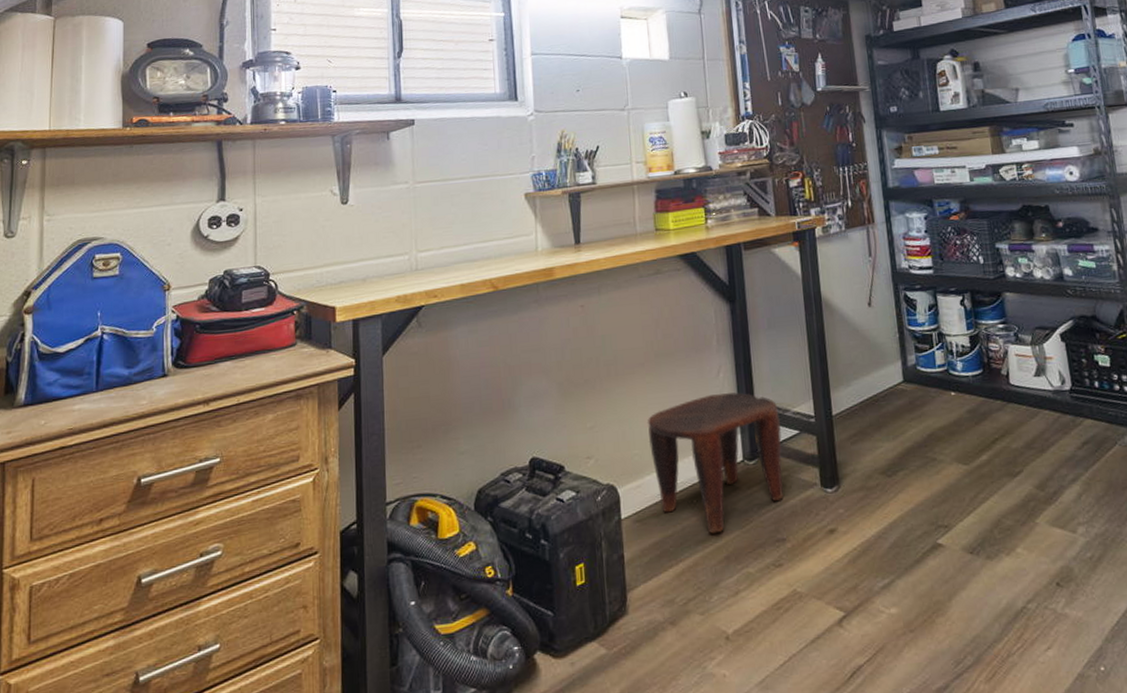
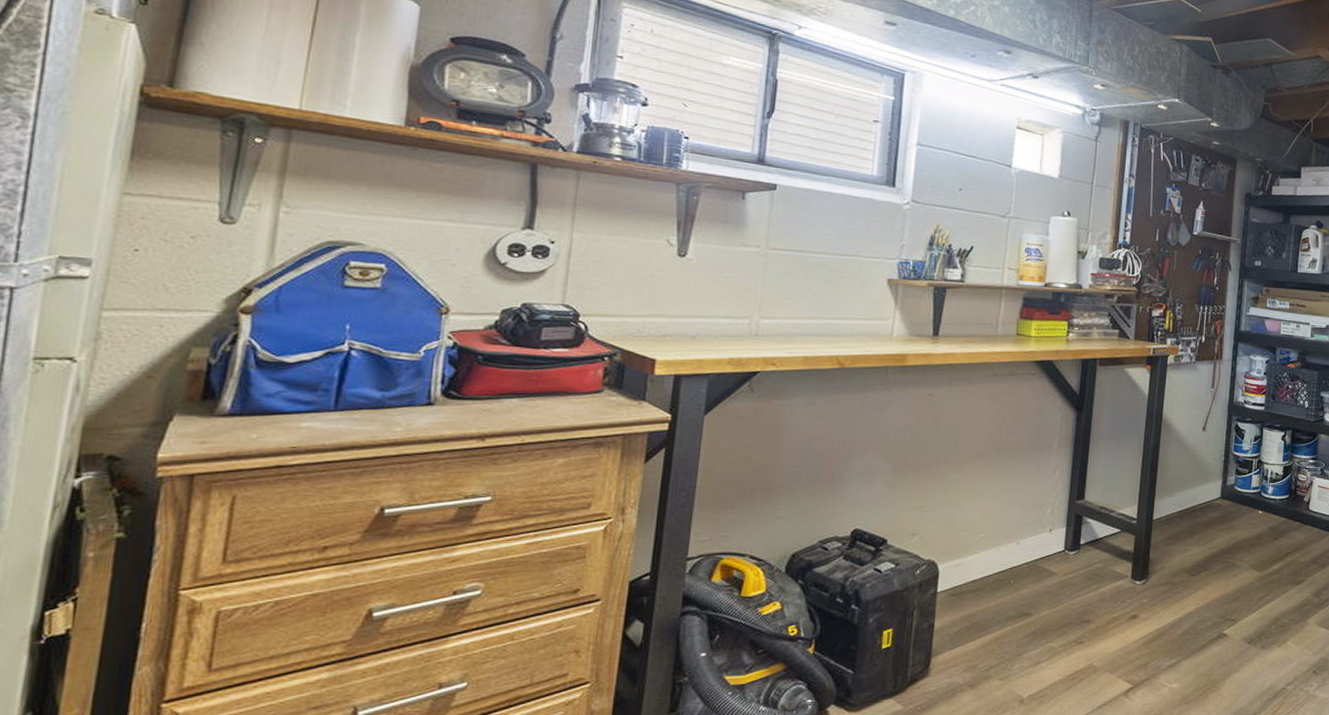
stool: present [647,392,783,534] -> none [976,490,1105,612]

